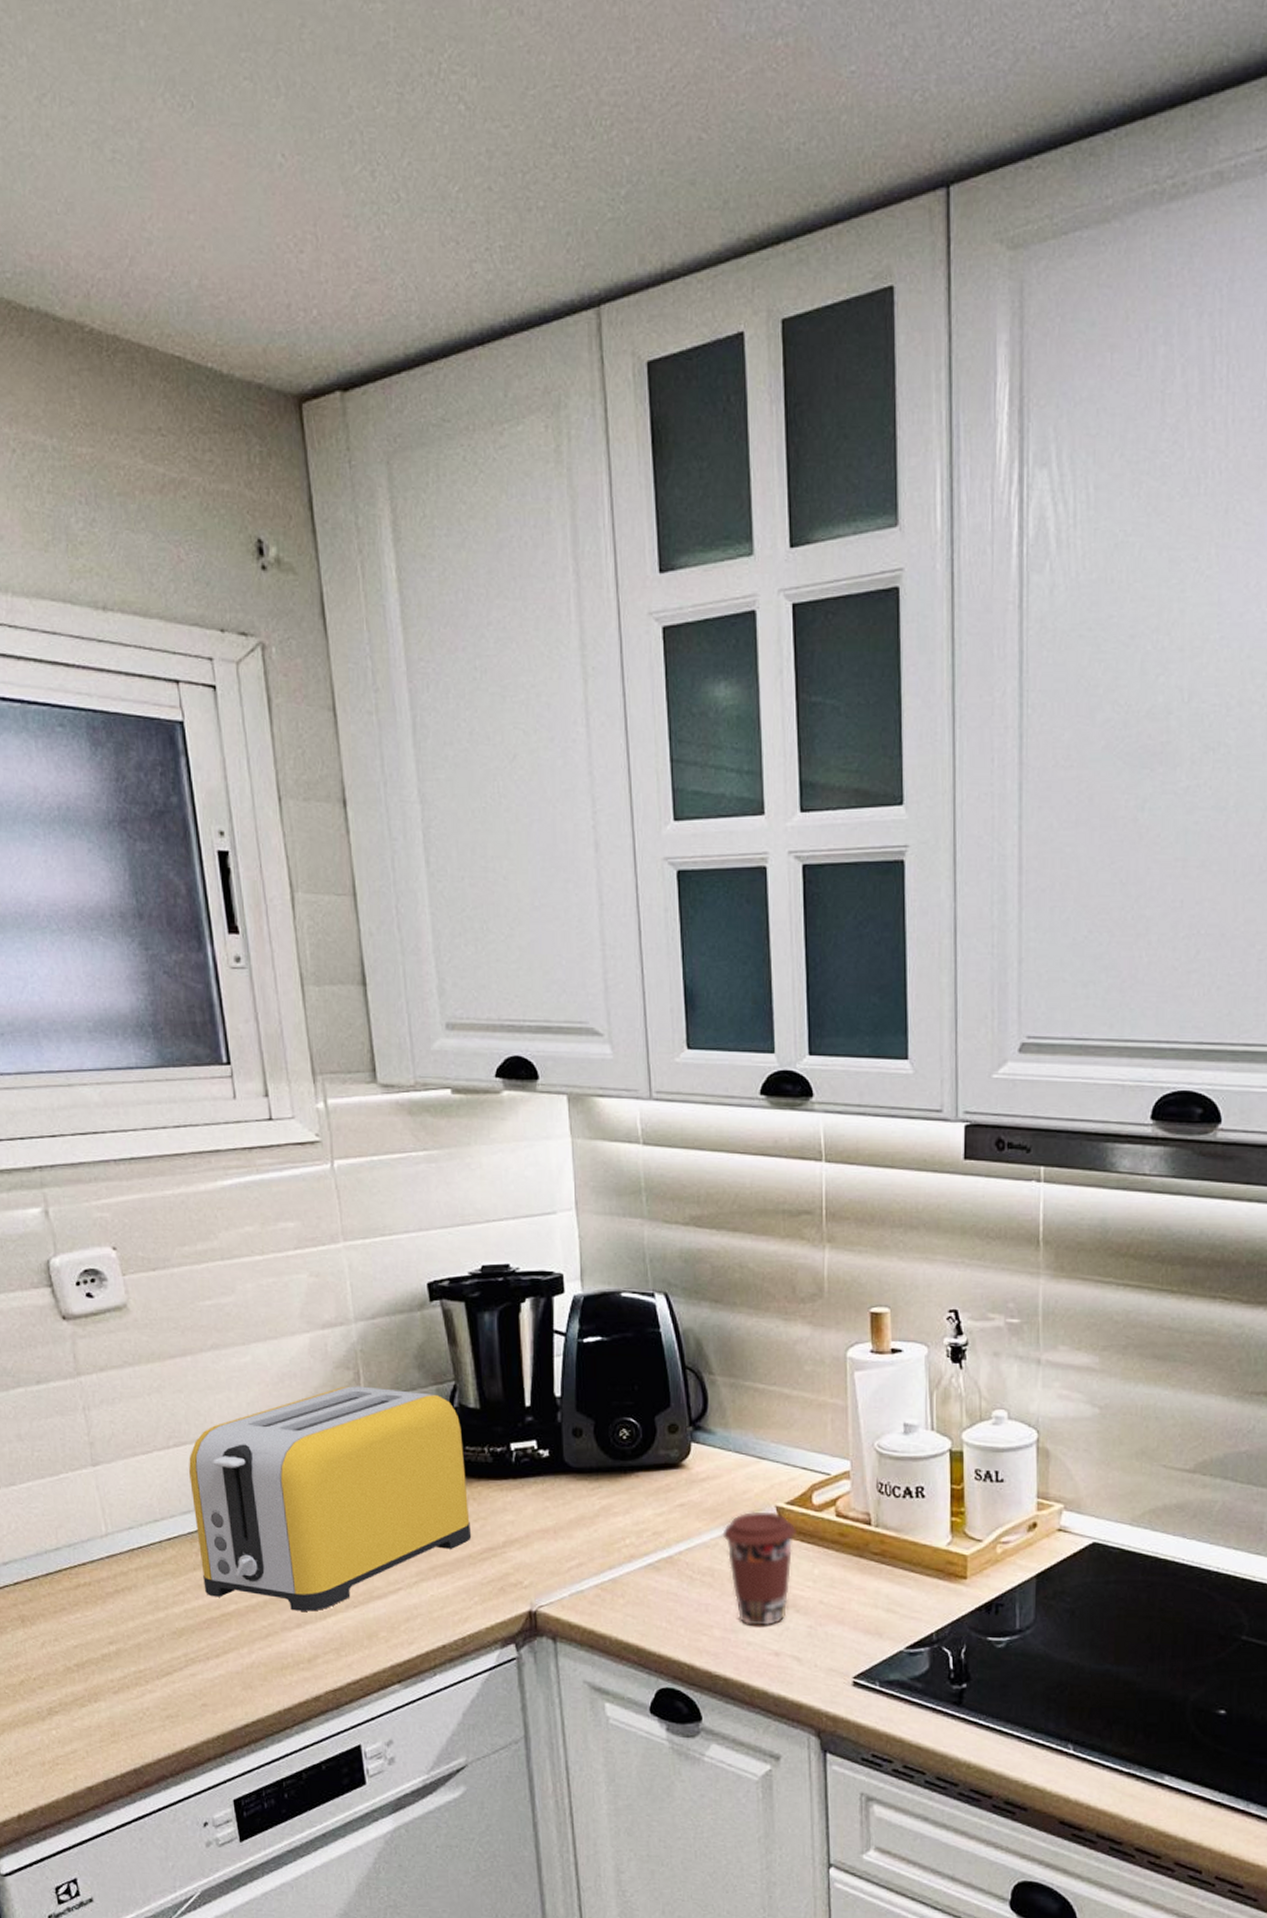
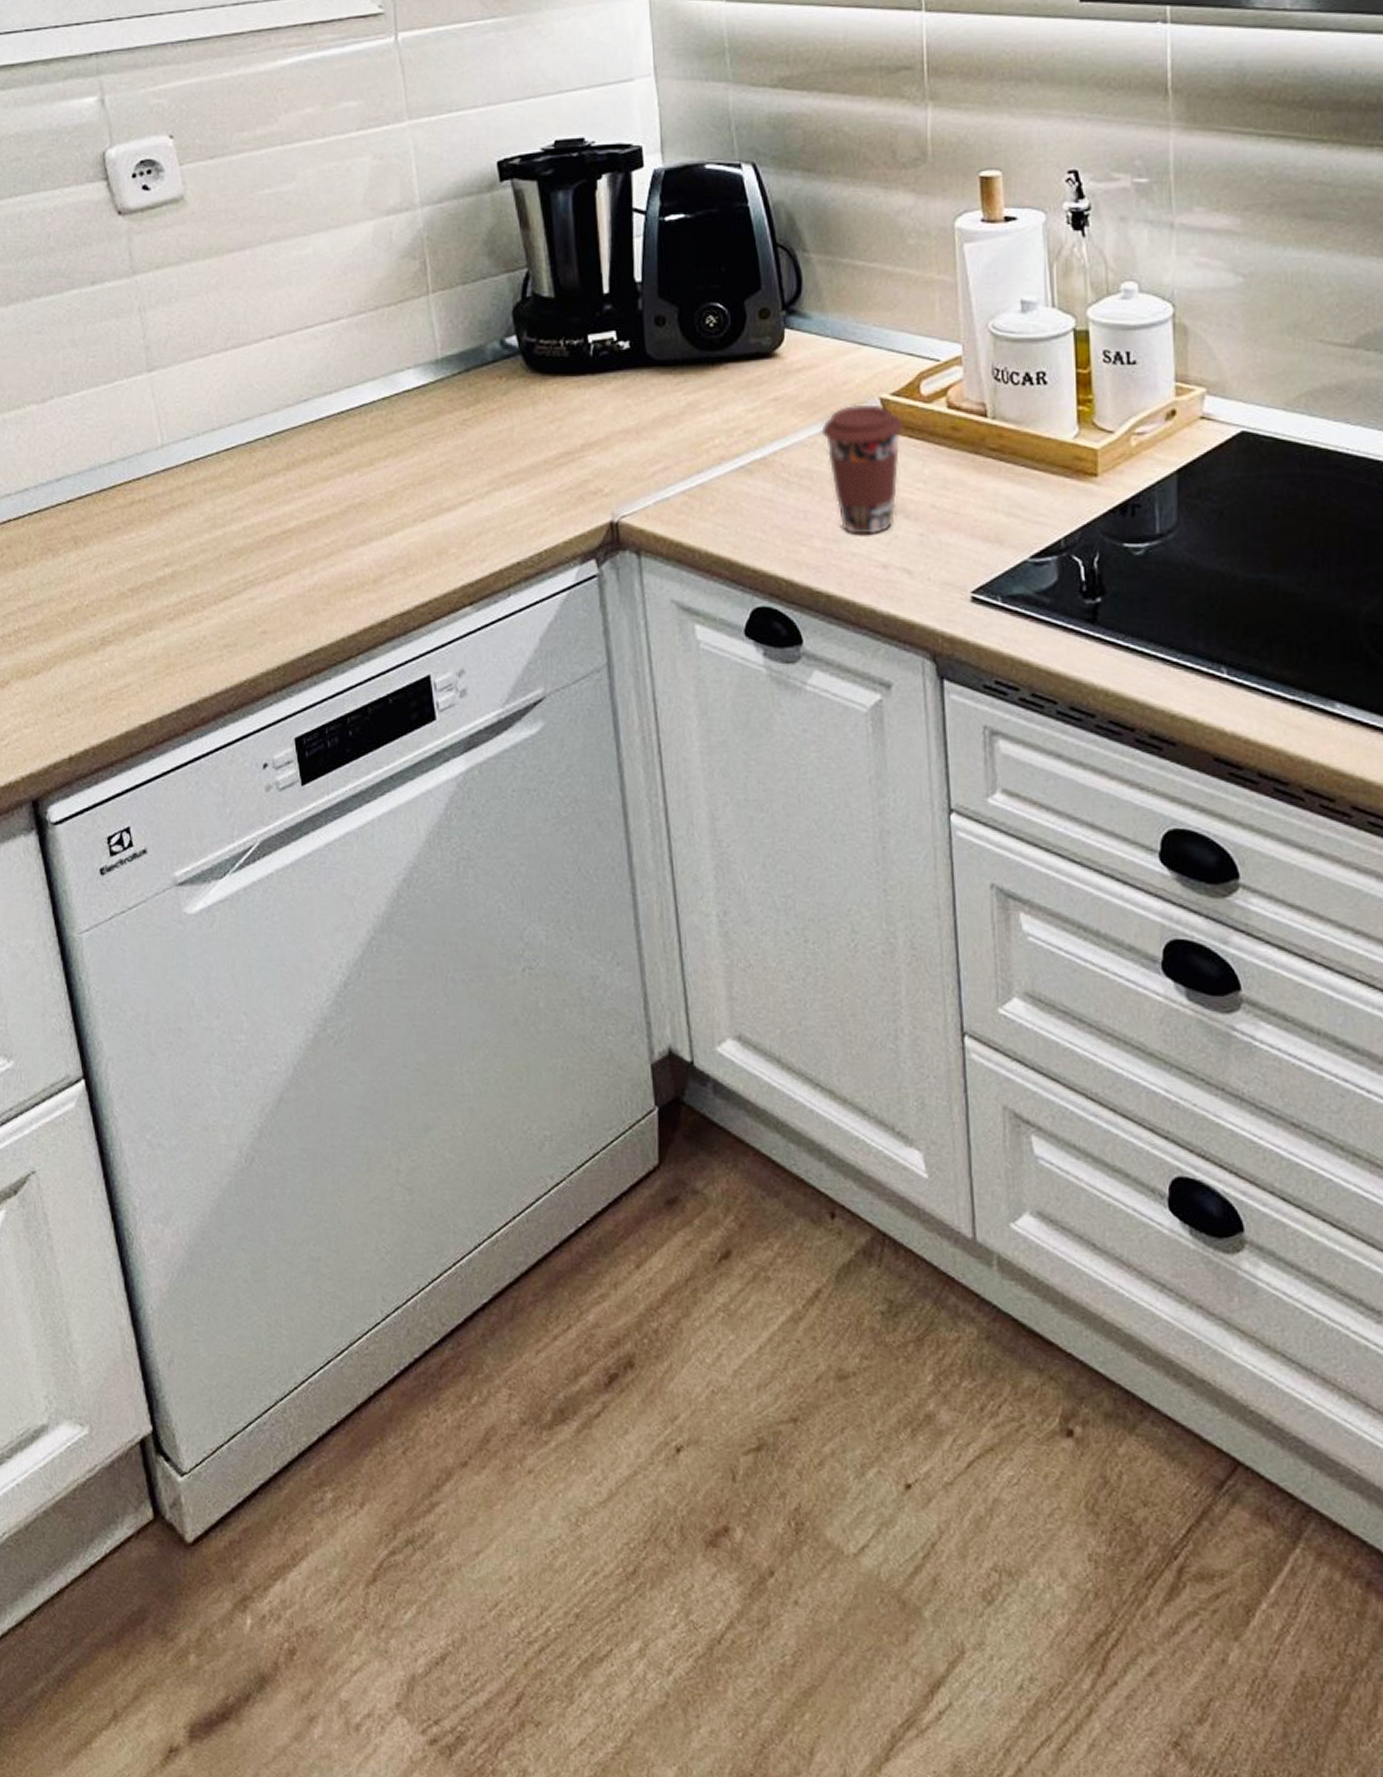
toaster: present [189,1386,472,1612] -> none [247,277,547,527]

